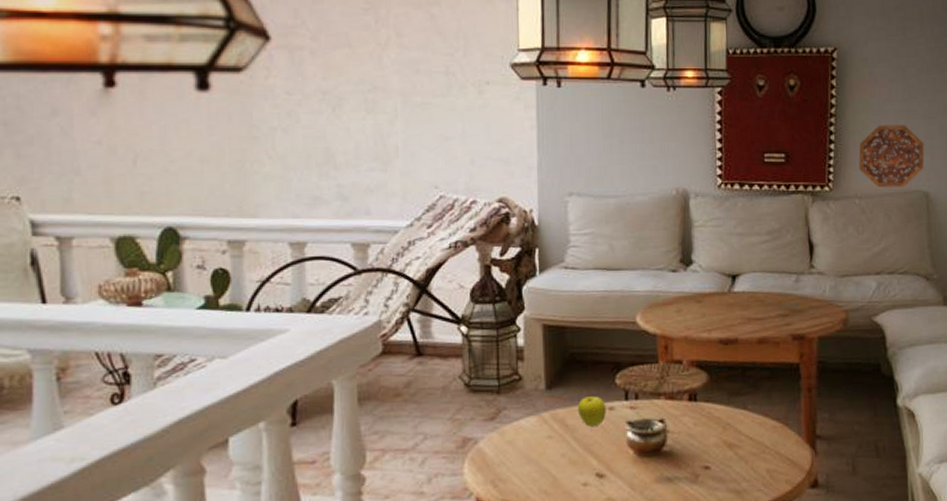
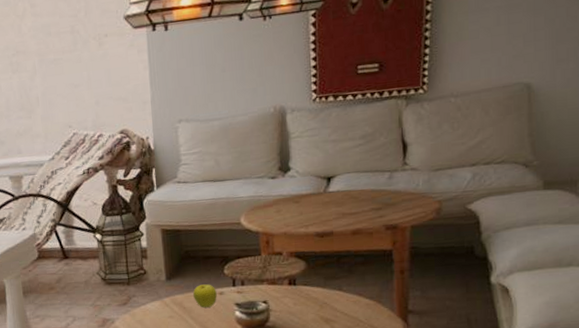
decorative platter: present [858,125,924,187] -> none [455,20,527,85]

